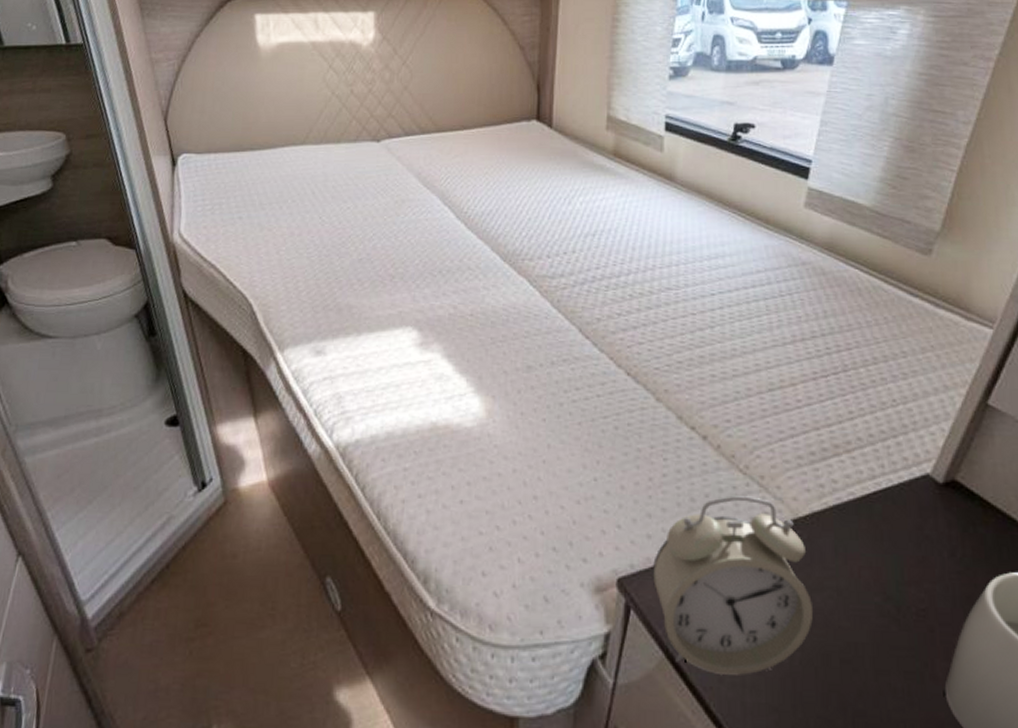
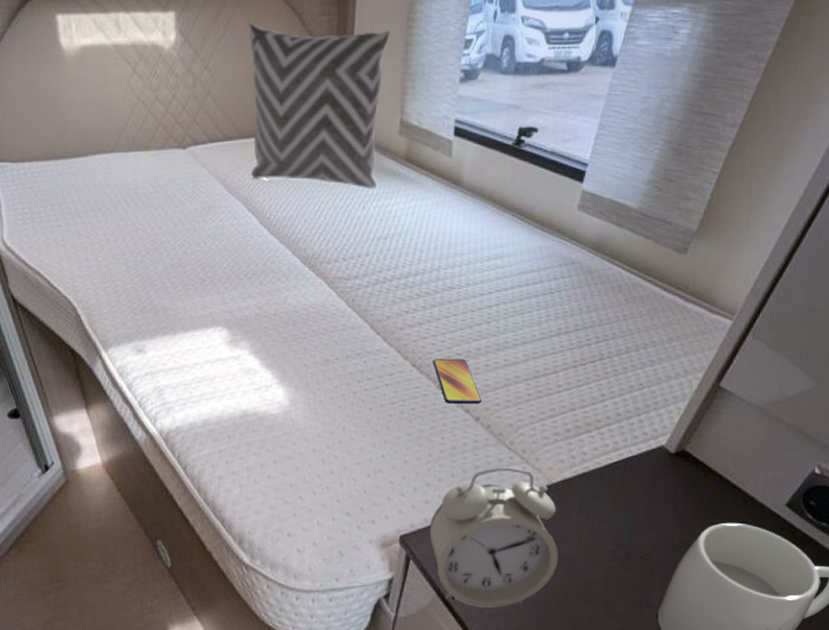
pillow: none [447,23,595,184] -> present [248,23,390,189]
smartphone: none [651,366,708,420] -> present [433,358,481,404]

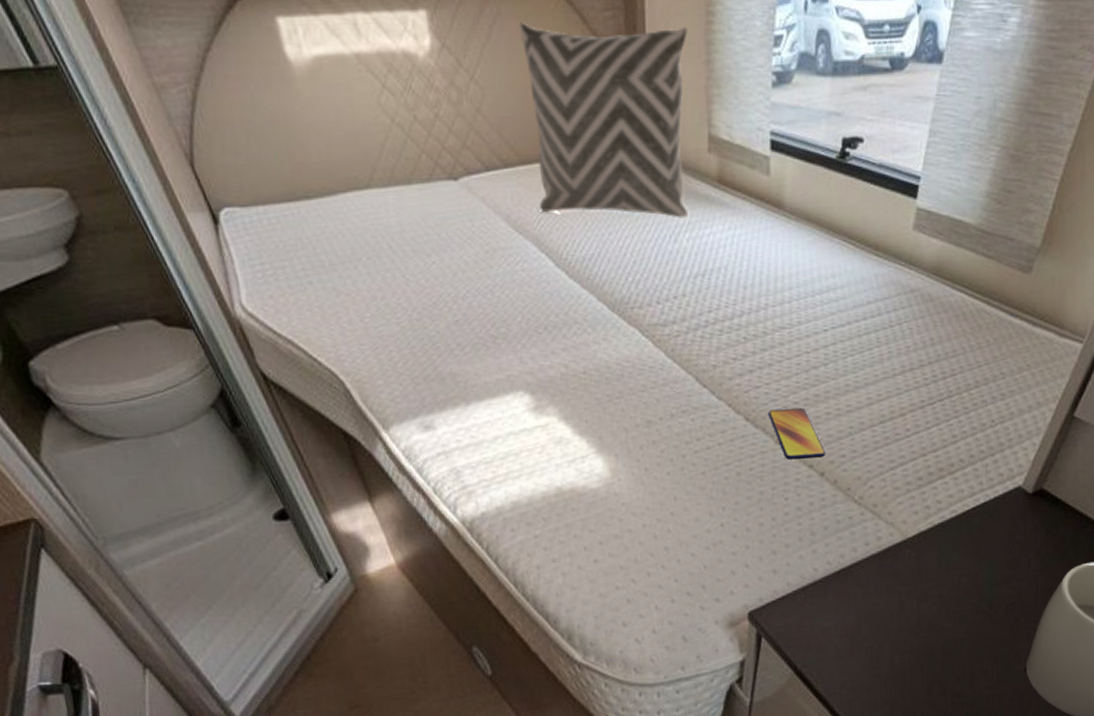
alarm clock: present [428,467,559,608] -> none [779,524,921,681]

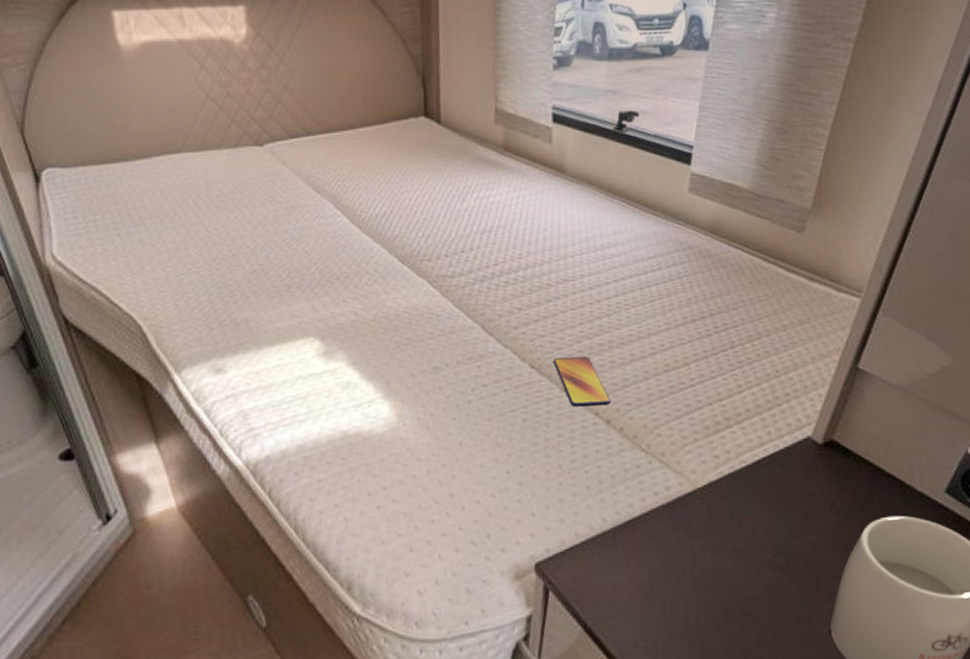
pillow: present [518,22,689,219] -> none [326,16,477,181]

